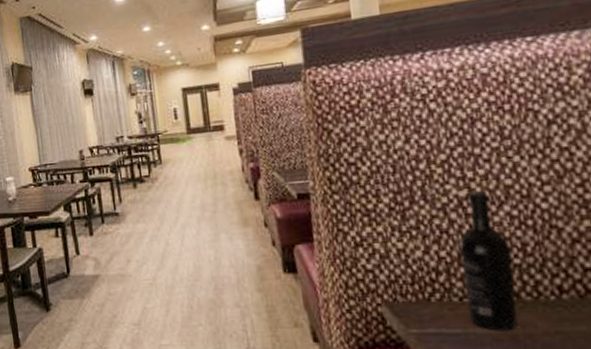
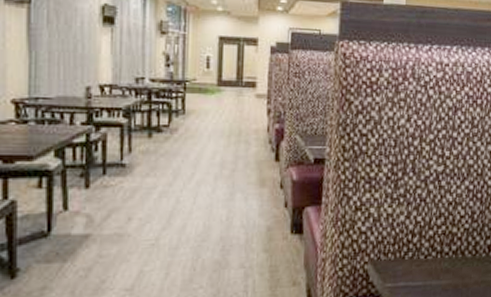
wine bottle: present [458,191,518,331] -> none [429,168,465,283]

